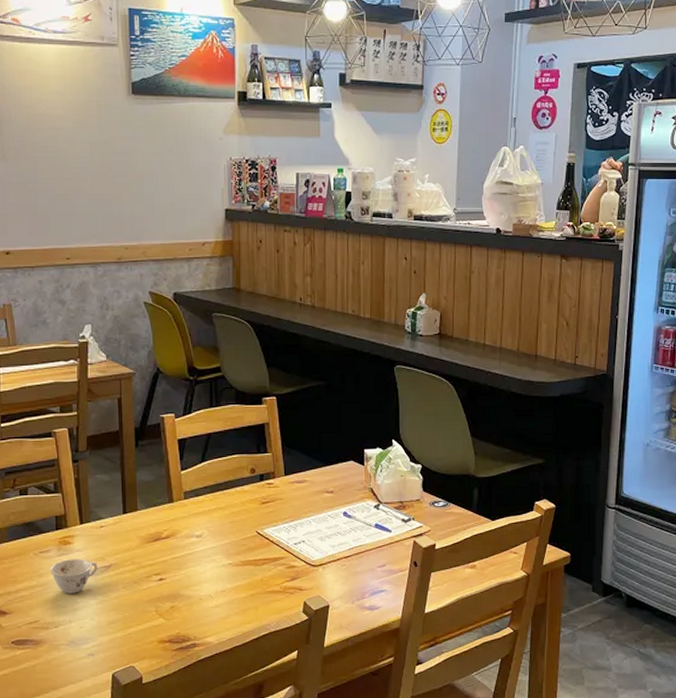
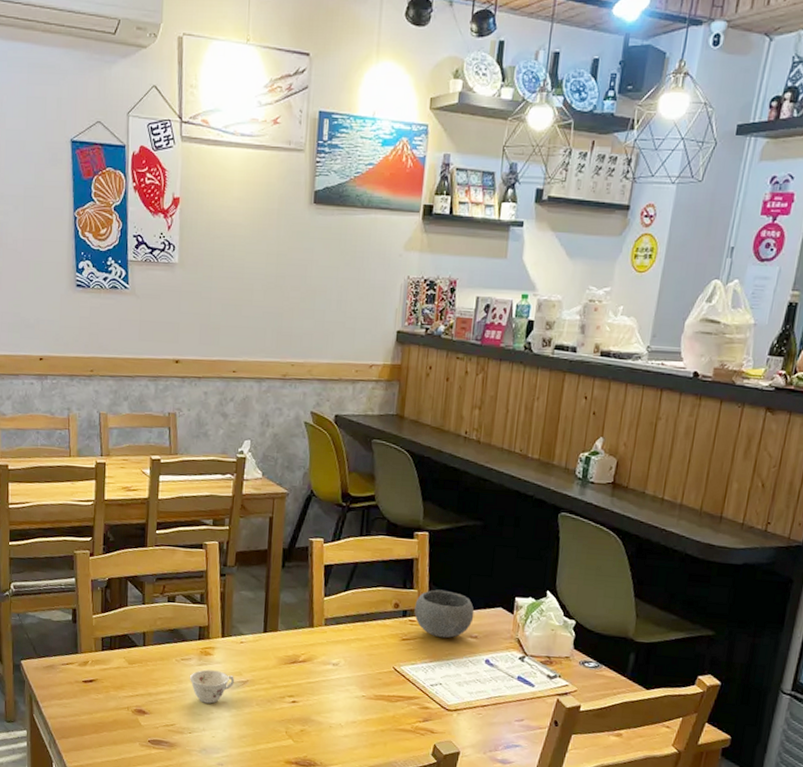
bowl: none [271,450,328,497] -> present [414,589,475,639]

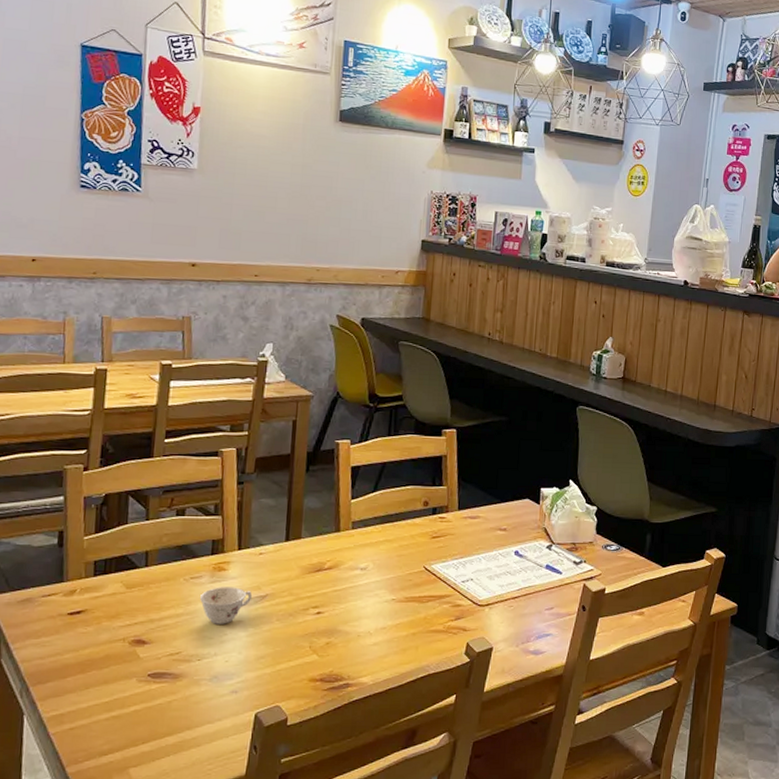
bowl: present [414,589,475,639] -> none [444,485,503,533]

